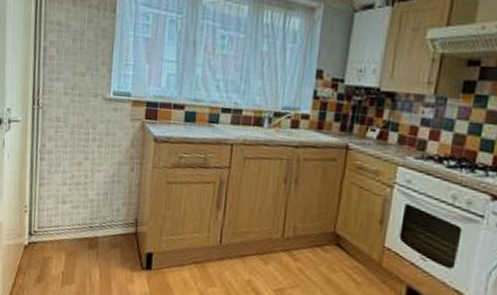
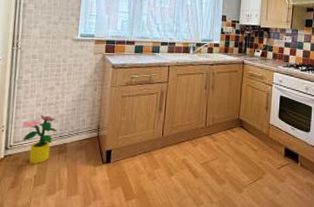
potted plant: none [47,196,86,258] -> present [23,114,56,164]

